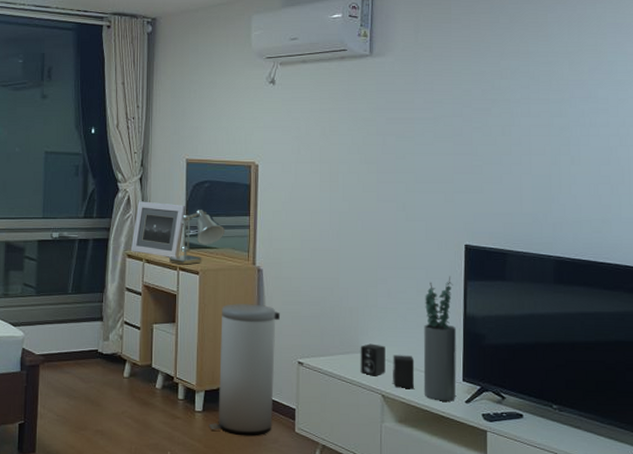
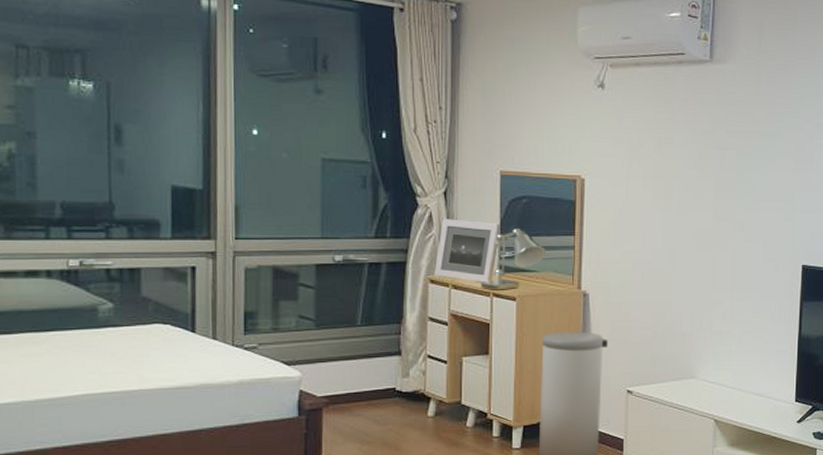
speaker: present [360,343,415,390] -> none [693,368,748,413]
vase: present [423,276,457,402] -> none [756,297,790,423]

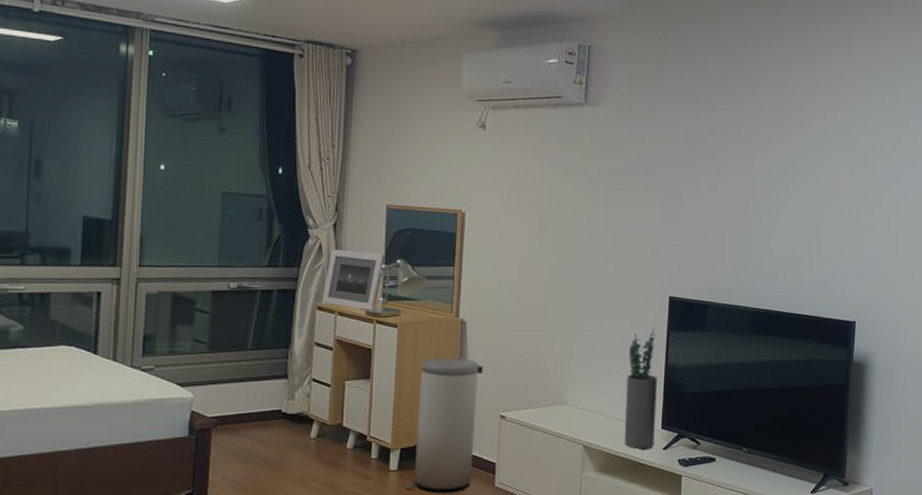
vase: none [756,297,790,423] -> present [624,327,657,449]

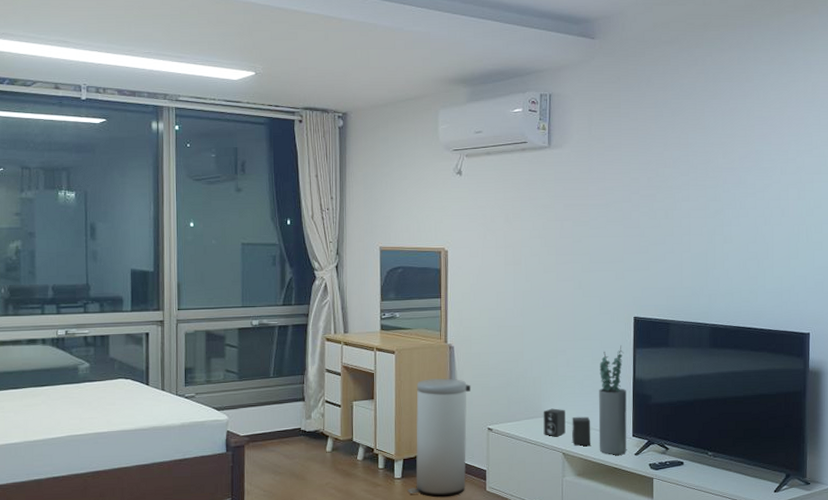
picture frame: present [321,249,385,310] -> none [329,287,381,339]
desk lamp: present [364,259,427,318] -> none [365,294,418,346]
speaker: none [563,395,617,439] -> present [543,408,591,447]

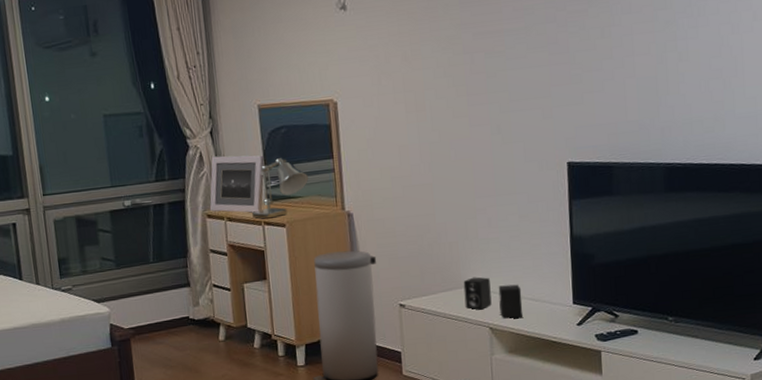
picture frame: none [329,287,381,339] -> present [209,155,265,213]
desk lamp: none [365,294,418,346] -> present [251,158,308,219]
vase: present [598,345,627,455] -> none [528,197,567,328]

